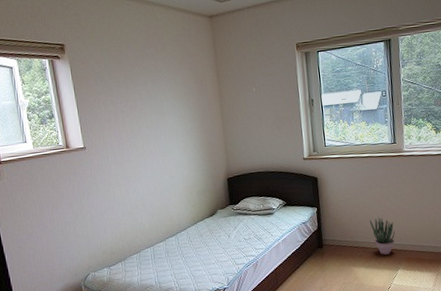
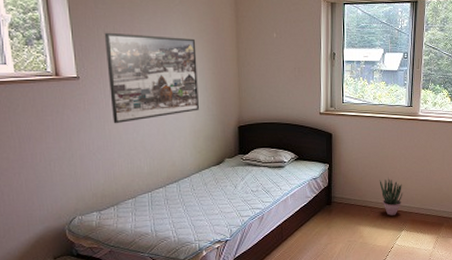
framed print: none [104,101,190,186] -> present [104,32,199,124]

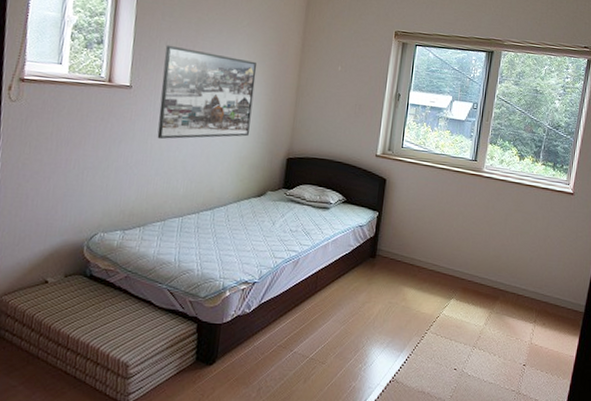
potted plant: present [379,177,403,216] -> none [431,235,457,280]

